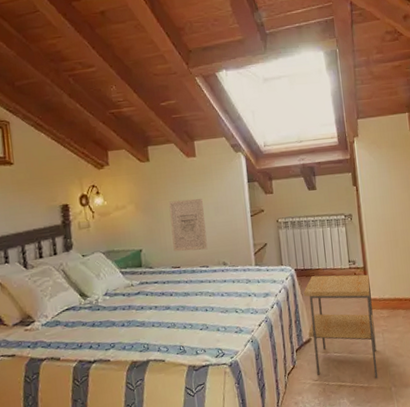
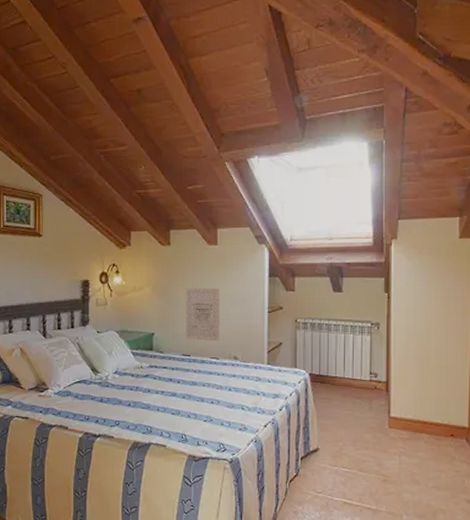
side table: present [304,274,378,378] -> none [316,384,391,502]

